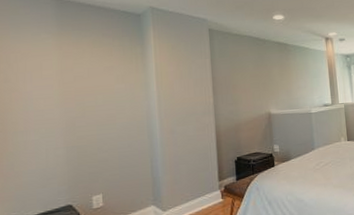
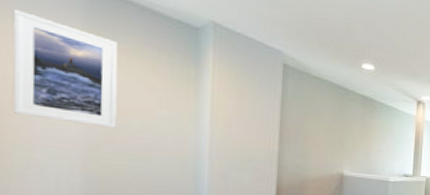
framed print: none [8,28,86,108] -> present [12,9,118,129]

